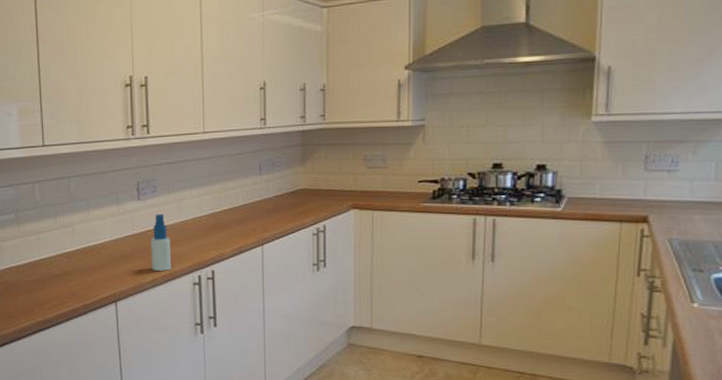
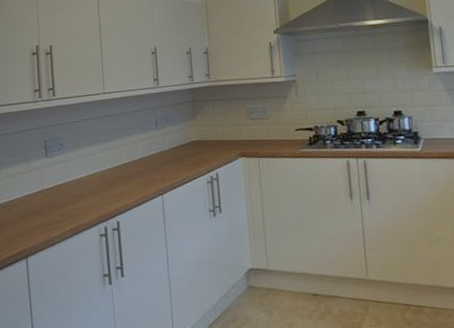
spray bottle: present [151,213,172,271] -> none [59,169,79,225]

